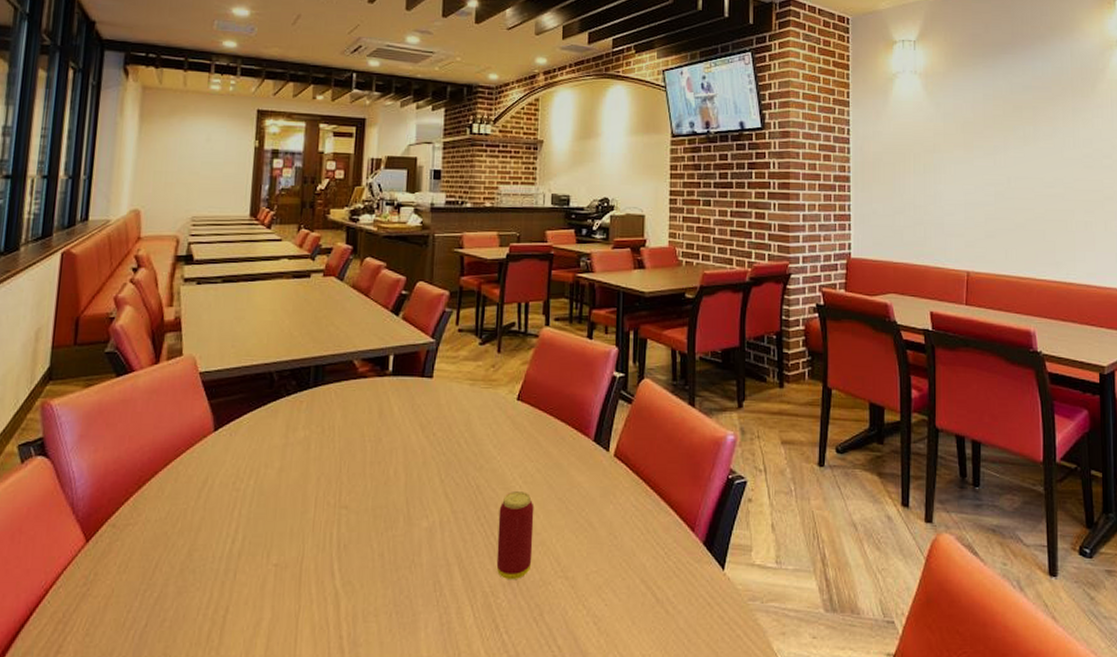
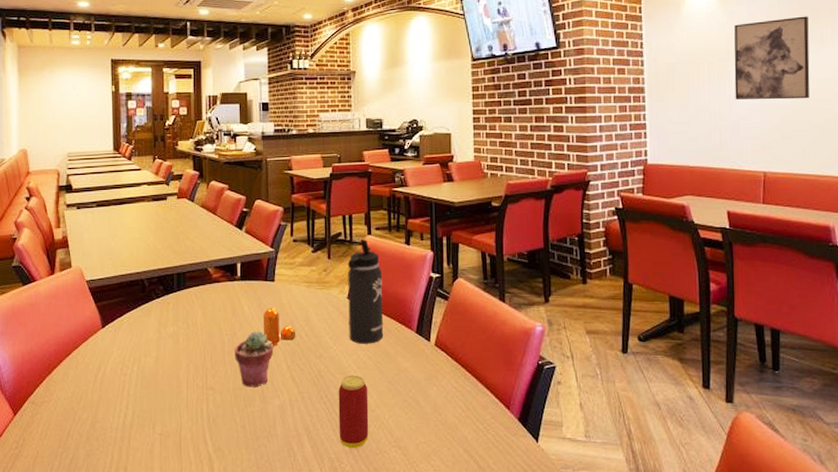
potted succulent: none [377,438,426,506] -> present [235,332,274,387]
pepper shaker: none [414,409,454,456] -> present [263,308,296,346]
thermos bottle: none [516,331,560,454] -> present [347,239,384,344]
wall art: none [940,112,1013,197] -> present [734,16,810,100]

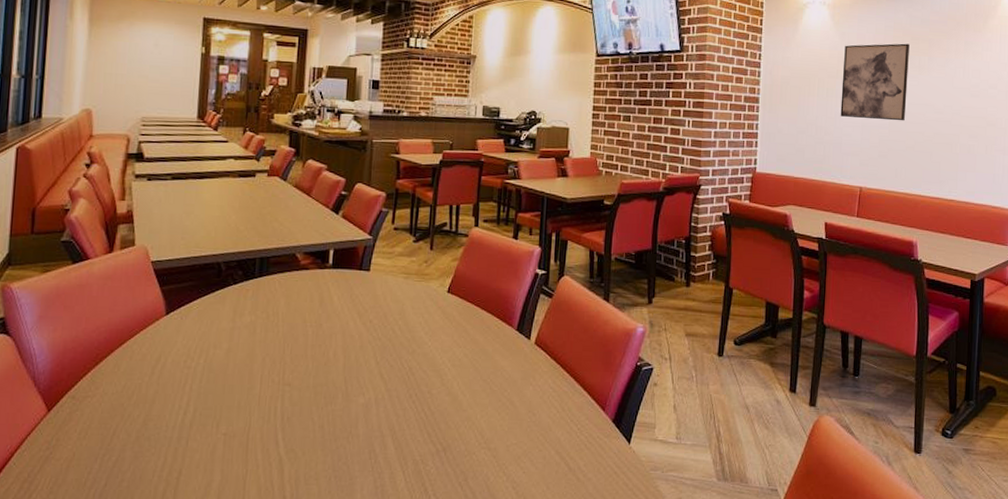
potted succulent: present [235,332,274,387] -> none [318,324,363,384]
pepper shaker: present [263,308,296,346] -> none [352,299,389,340]
beverage can: present [338,376,369,449] -> none [426,373,462,450]
thermos bottle: present [347,239,384,344] -> none [446,231,487,341]

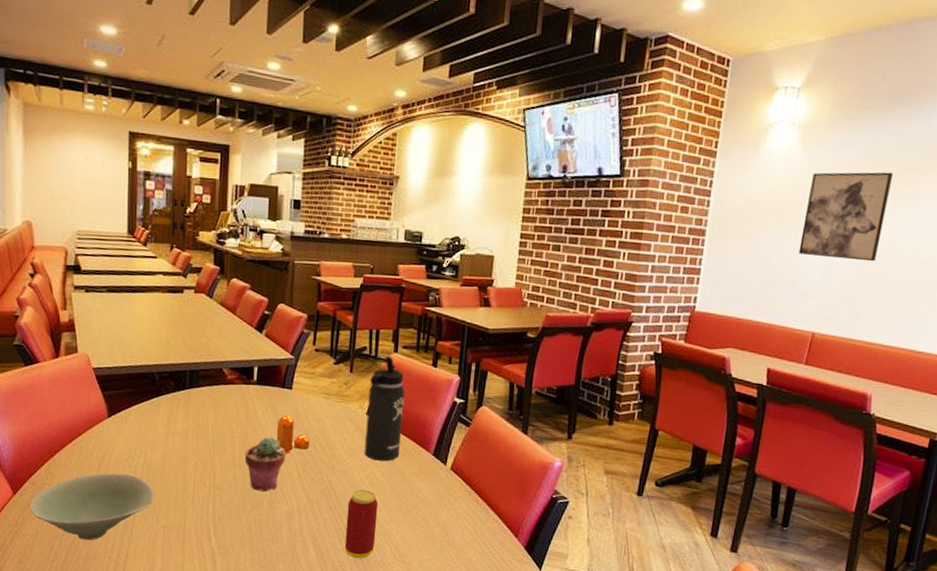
bowl: none [65,377,215,459] -> present [29,473,154,541]
potted succulent: none [318,324,363,384] -> present [245,437,286,492]
pepper shaker: none [352,299,389,340] -> present [276,415,310,454]
beverage can: none [426,373,462,450] -> present [344,490,379,559]
thermos bottle: none [446,231,487,341] -> present [364,356,406,461]

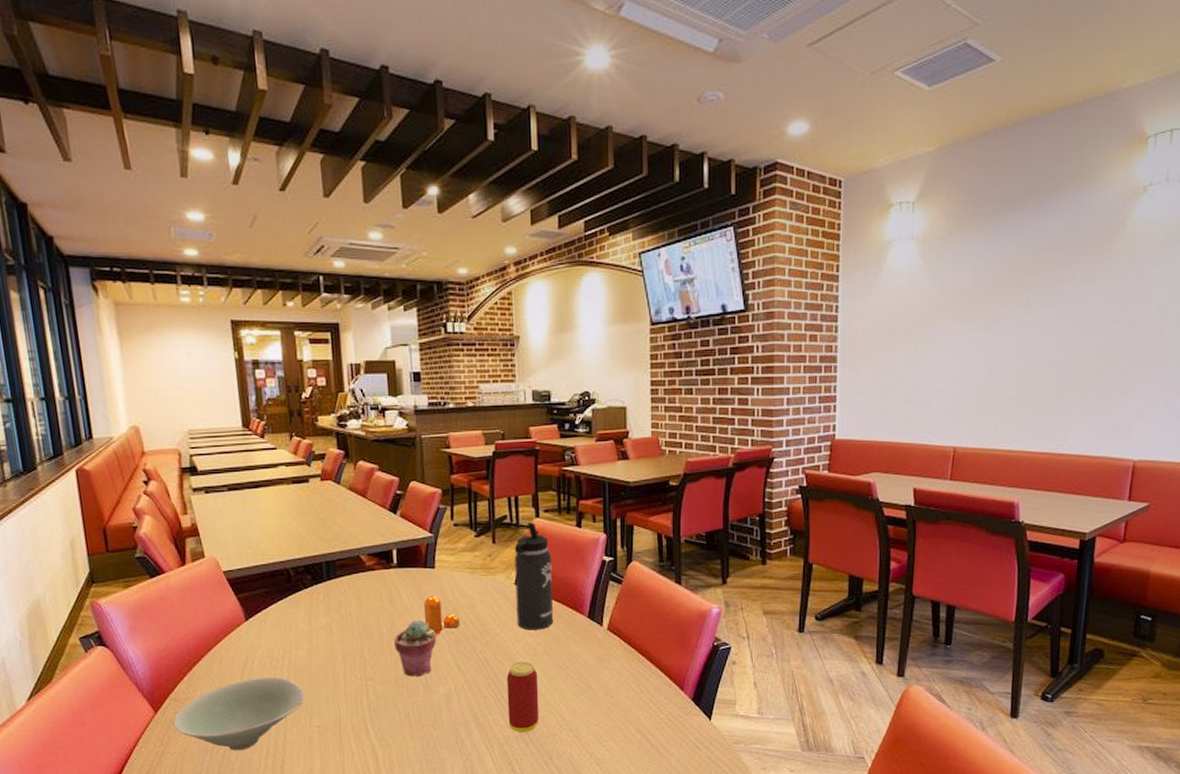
wall art: present [798,172,893,262] -> none [931,278,1015,370]

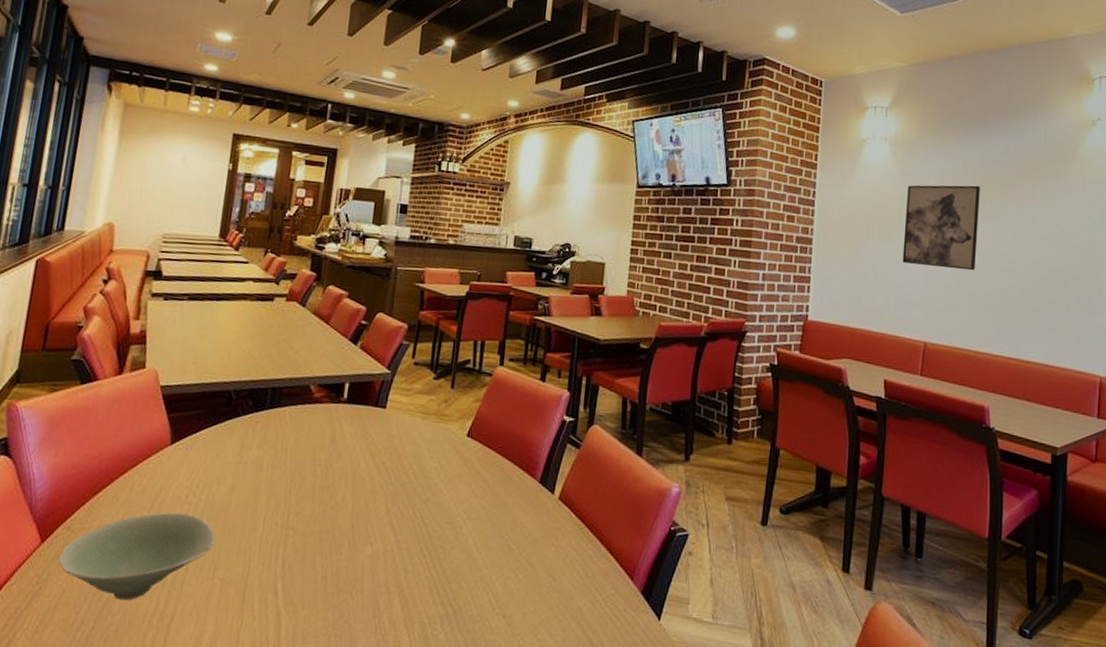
potted succulent: present [394,621,437,677] -> none [326,465,374,531]
pepper shaker: present [423,596,460,635] -> none [364,438,403,485]
beverage can: present [506,662,540,733] -> none [435,526,477,613]
thermos bottle: present [514,522,554,630] -> none [463,370,511,491]
wall art: none [931,278,1015,370] -> present [902,185,980,271]

